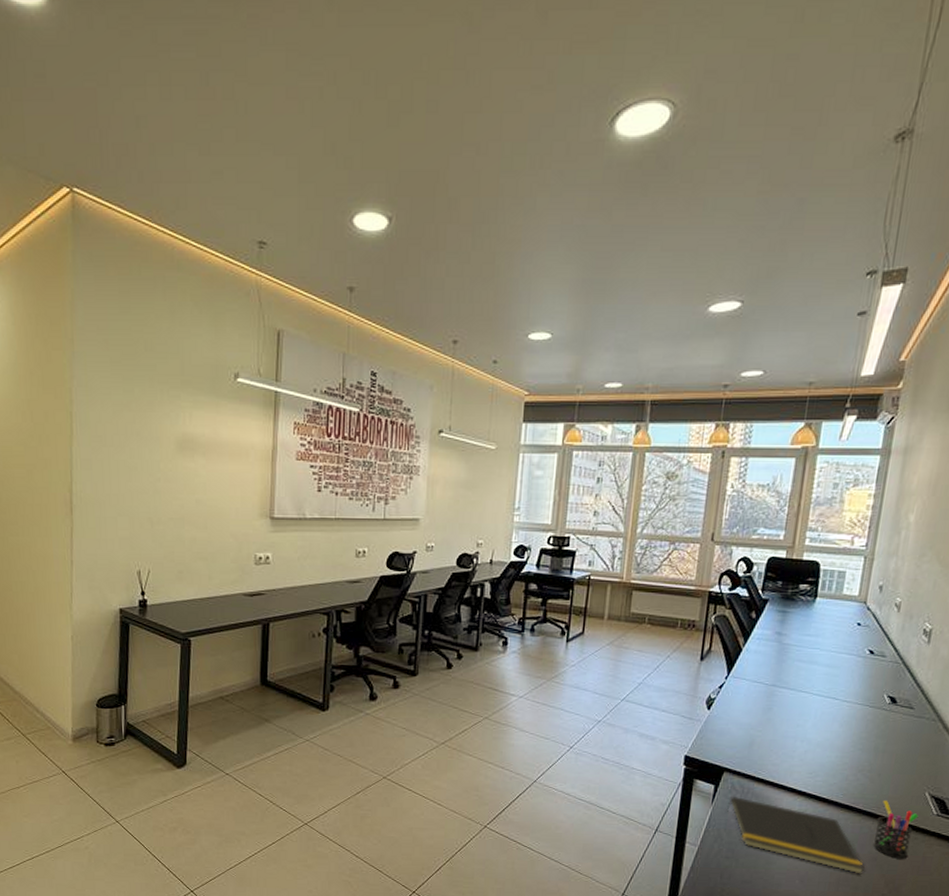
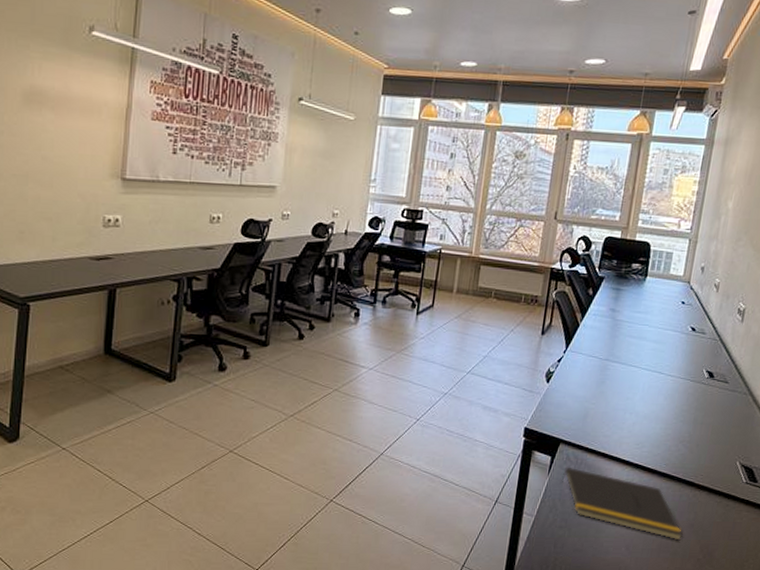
pen holder: present [873,801,919,859] -> none [690,470,731,525]

